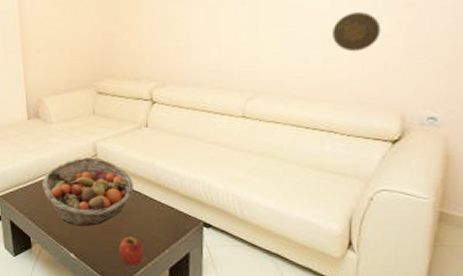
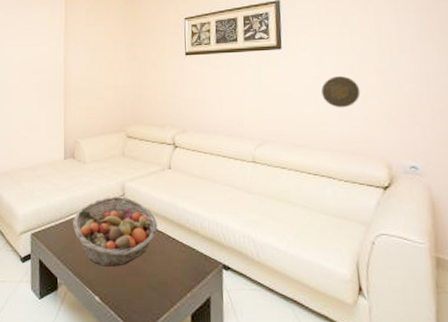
apple: present [118,236,144,266] -> none [142,278,167,311]

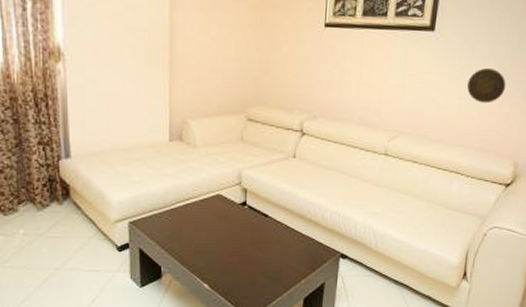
fruit basket: present [73,197,157,267] -> none [180,185,276,256]

